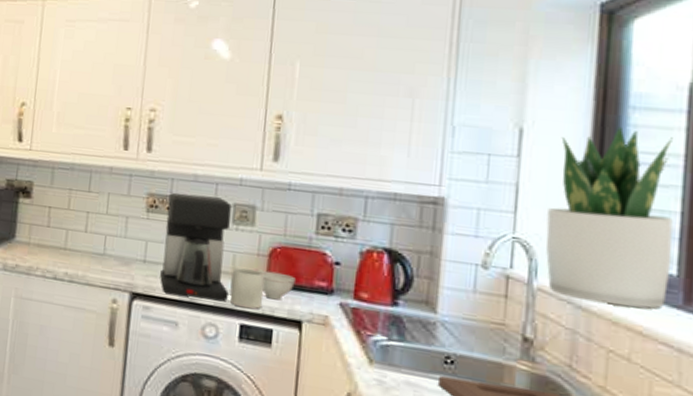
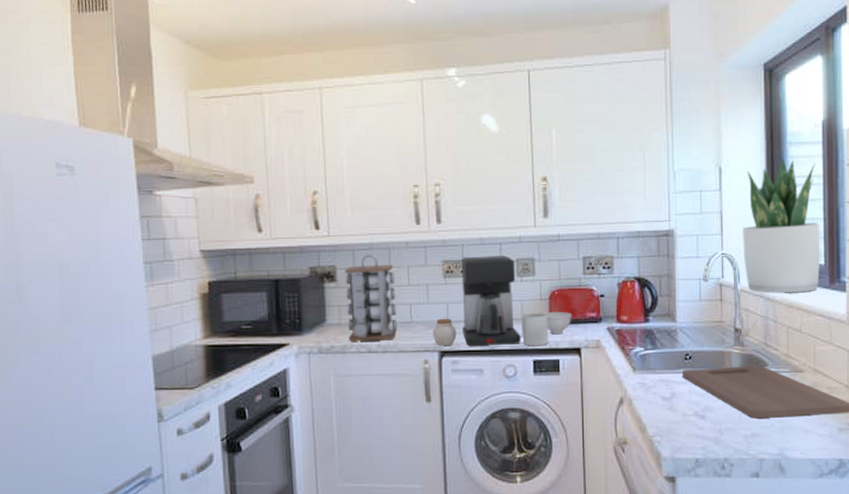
spice rack: none [35,175,94,269] -> present [345,255,398,342]
jar: none [126,256,153,289] -> present [433,318,457,347]

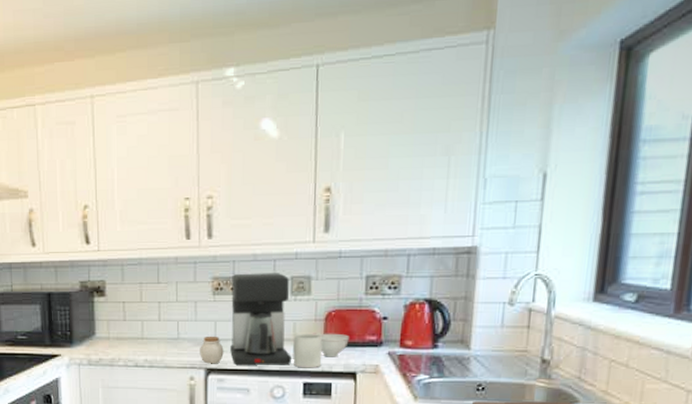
spice rack: present [345,255,398,342] -> none [114,270,165,356]
planter: present [743,159,821,294] -> none [563,160,676,322]

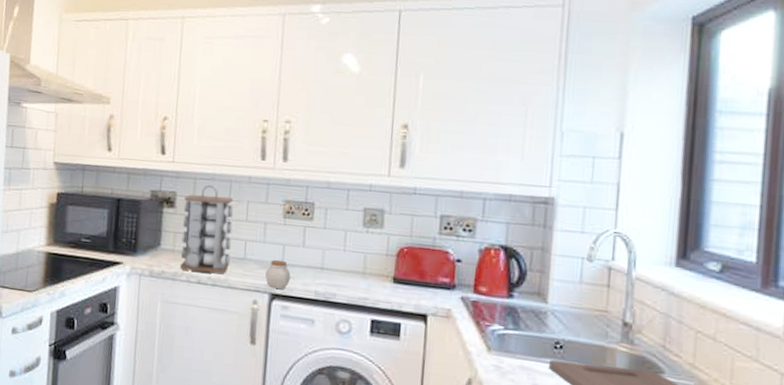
spice rack: none [114,270,165,356] -> present [180,185,234,274]
coffee maker: present [230,273,292,365] -> none [297,199,362,298]
mug: present [293,334,323,369] -> none [361,267,393,306]
bowl: present [316,333,350,357] -> none [387,269,422,297]

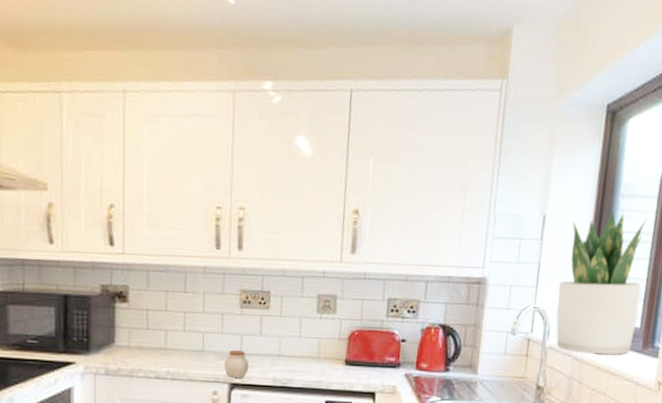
spice rack: present [180,185,234,274] -> none [137,277,190,368]
planter: none [643,129,754,293] -> present [556,211,646,355]

